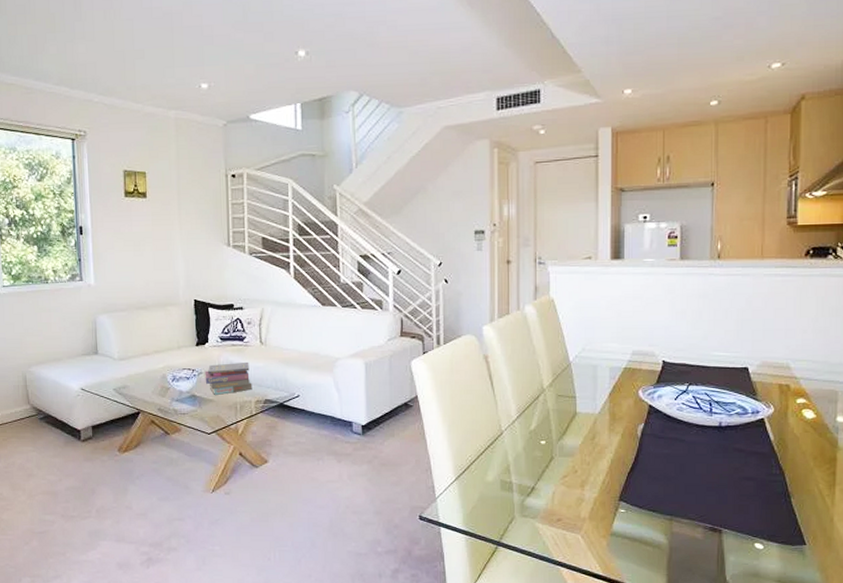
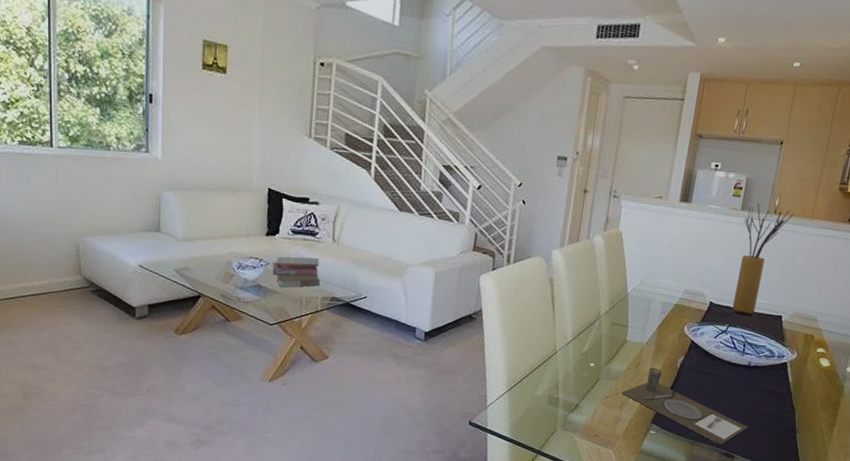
place setting: none [579,439,732,519] -> present [621,367,748,446]
vase: none [685,250,740,373] -> present [731,203,794,317]

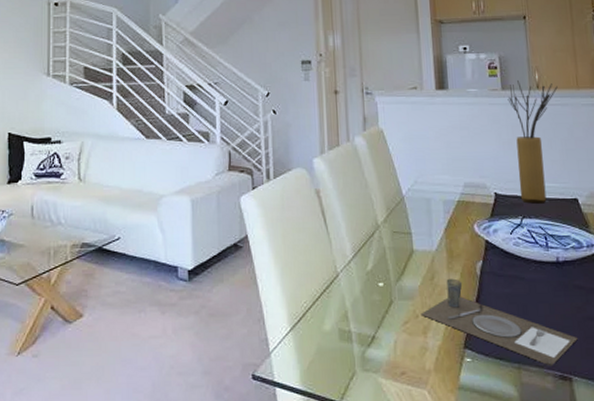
books: present [272,256,320,288] -> none [16,200,68,239]

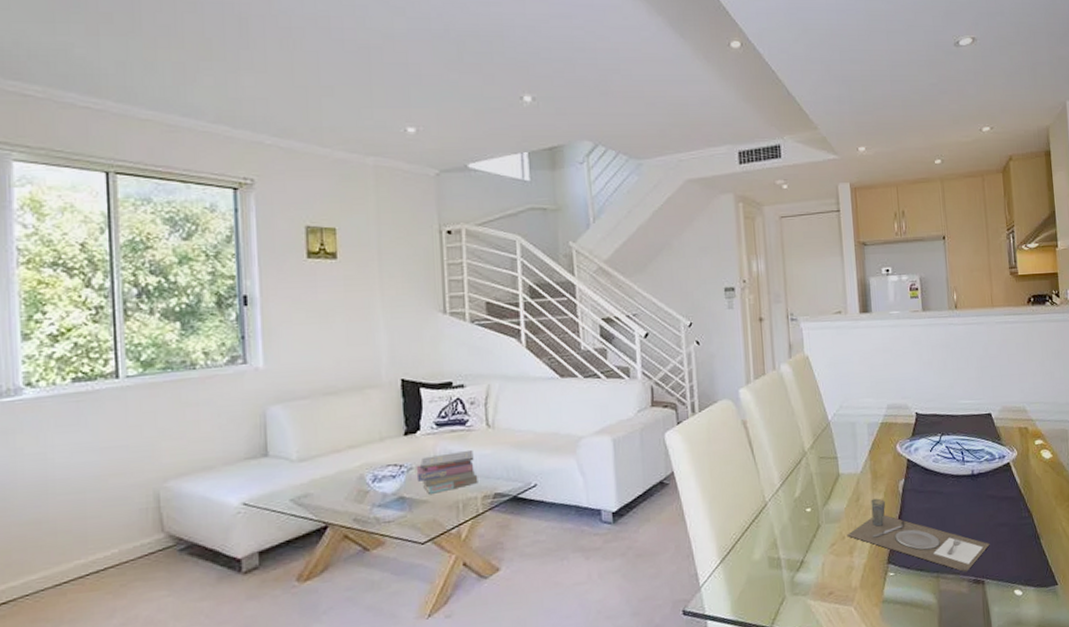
books: none [16,200,68,239] -> present [416,449,478,494]
vase: present [507,81,558,205] -> none [928,301,974,422]

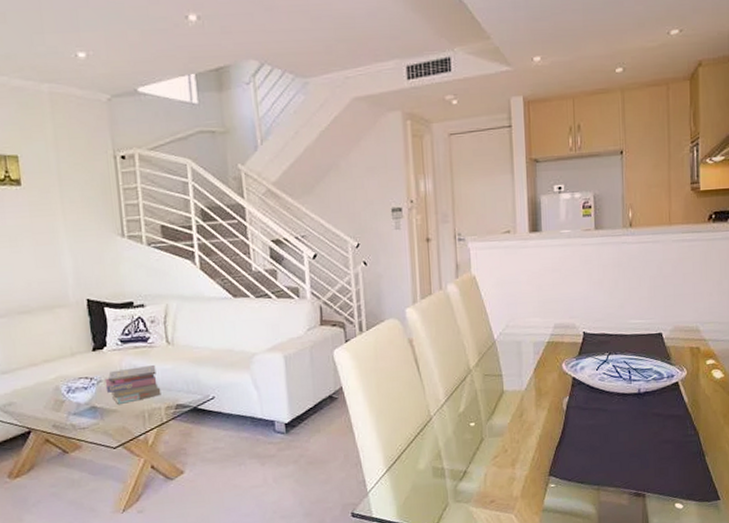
place setting: present [847,498,990,573] -> none [509,414,653,486]

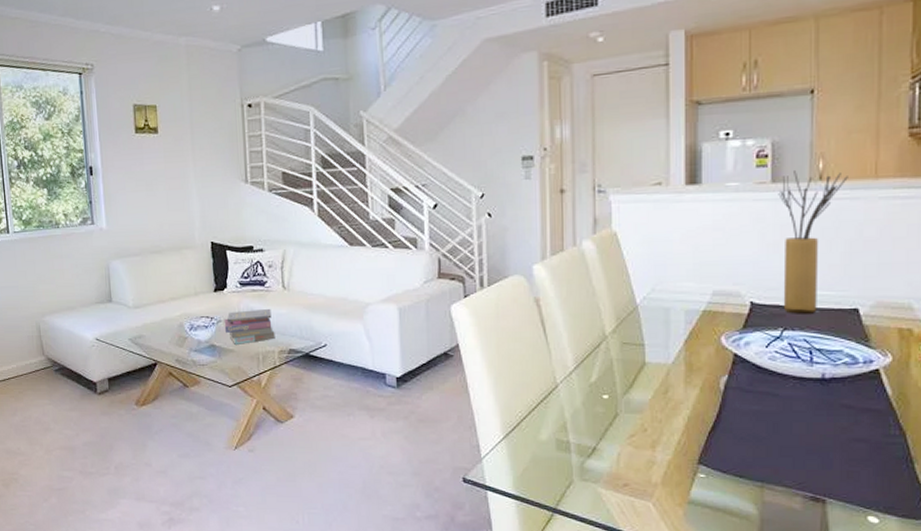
vase: none [600,219,650,341] -> present [778,171,848,316]

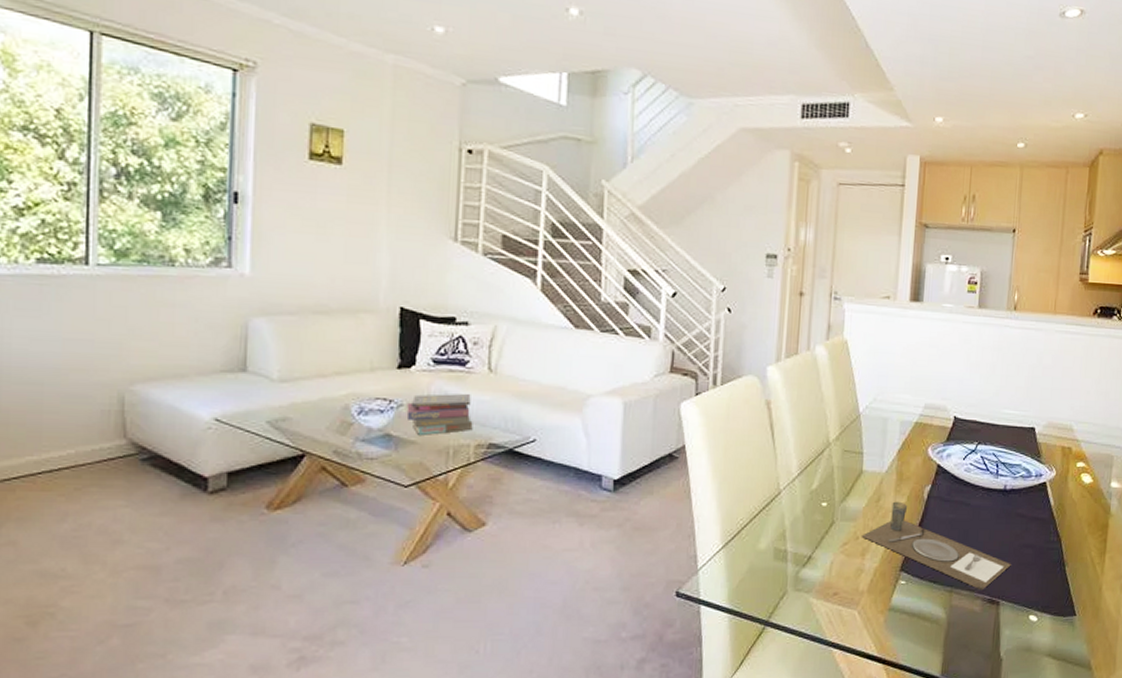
place setting: none [649,393,838,487] -> present [861,501,1011,591]
vase: present [778,171,848,316] -> none [979,299,1035,432]

